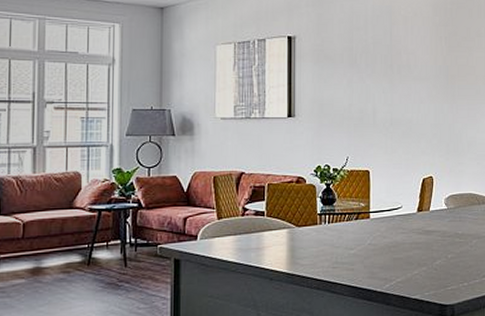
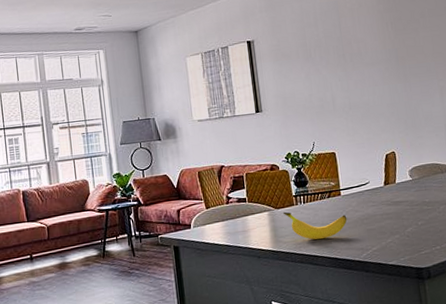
banana: none [303,230,374,265] -> present [282,211,348,240]

